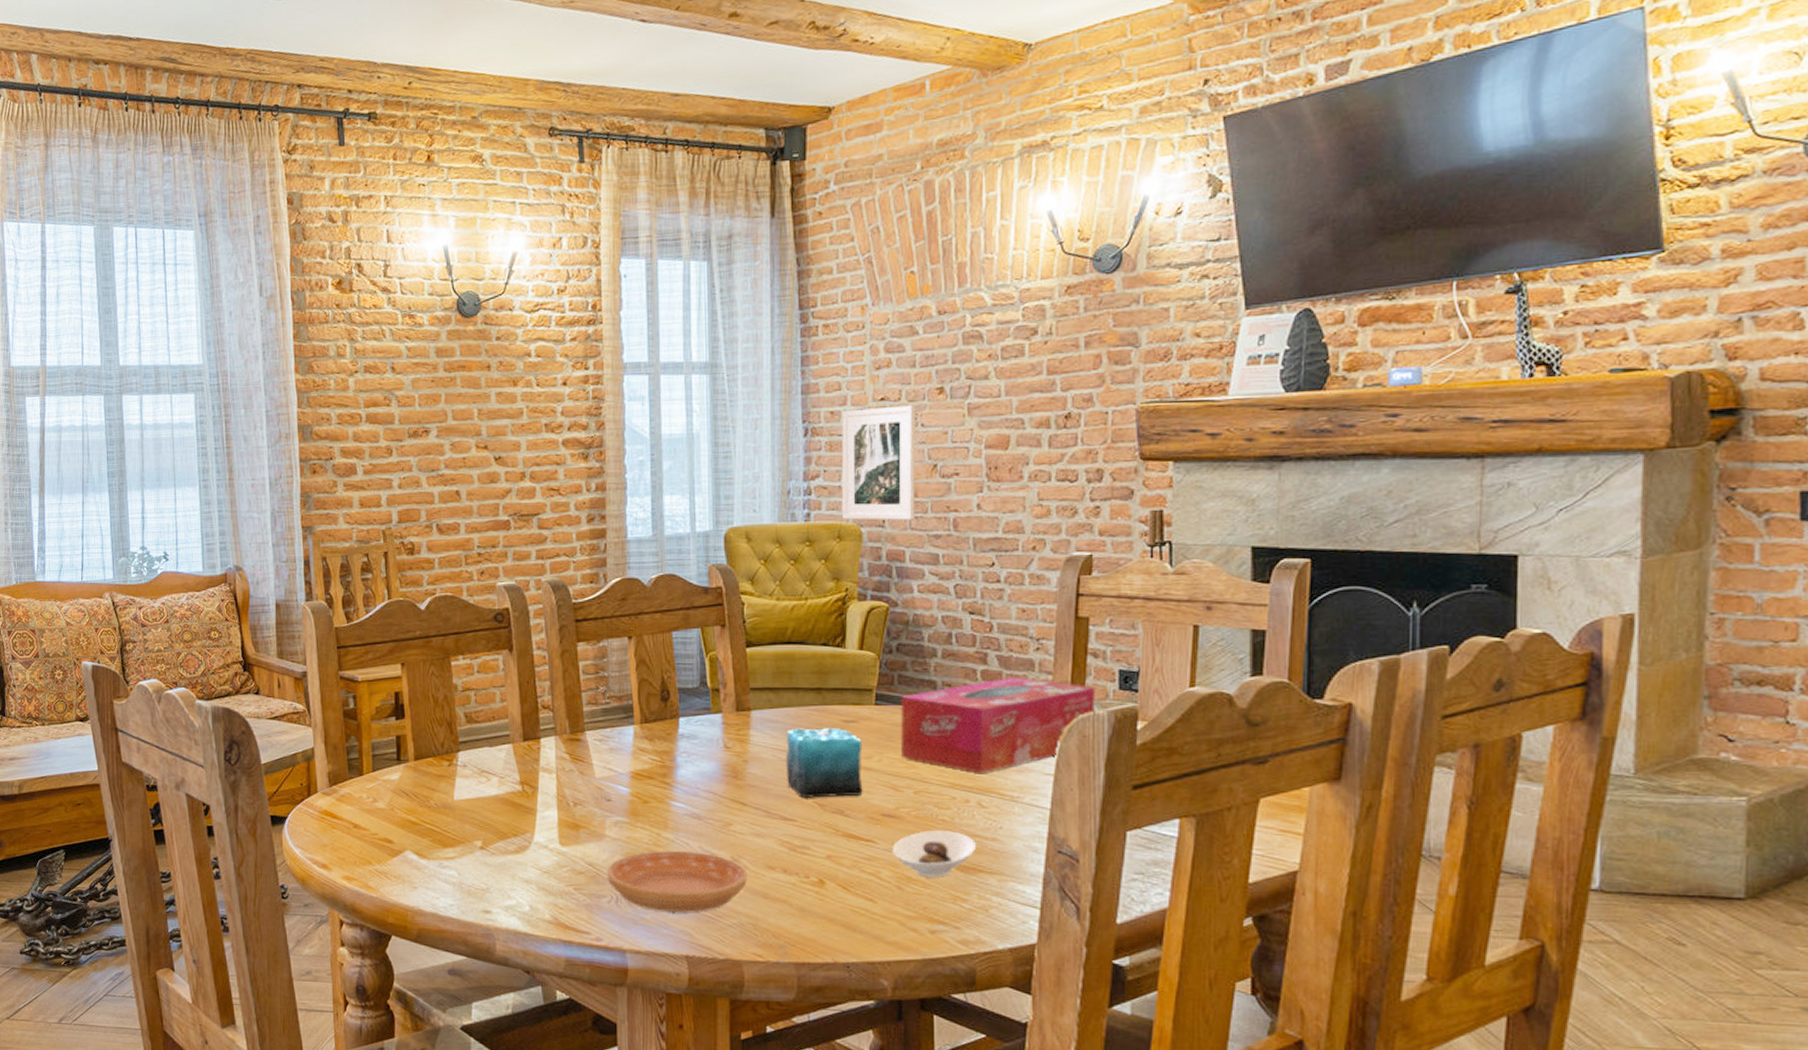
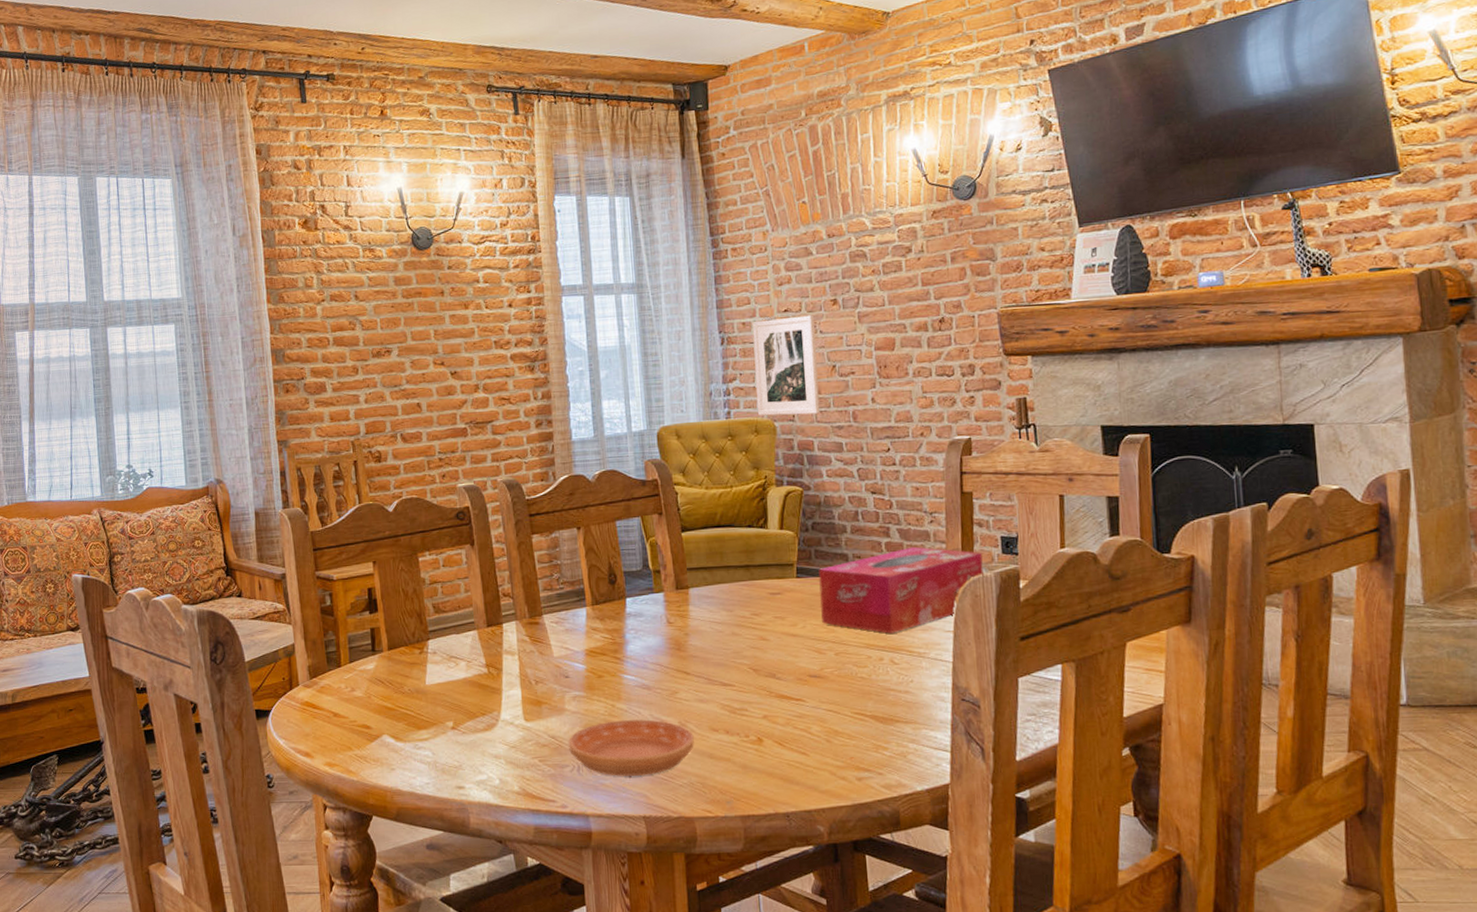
candle: present [785,728,863,798] -> none [721,600,791,664]
saucer: present [891,830,976,878] -> none [819,687,892,730]

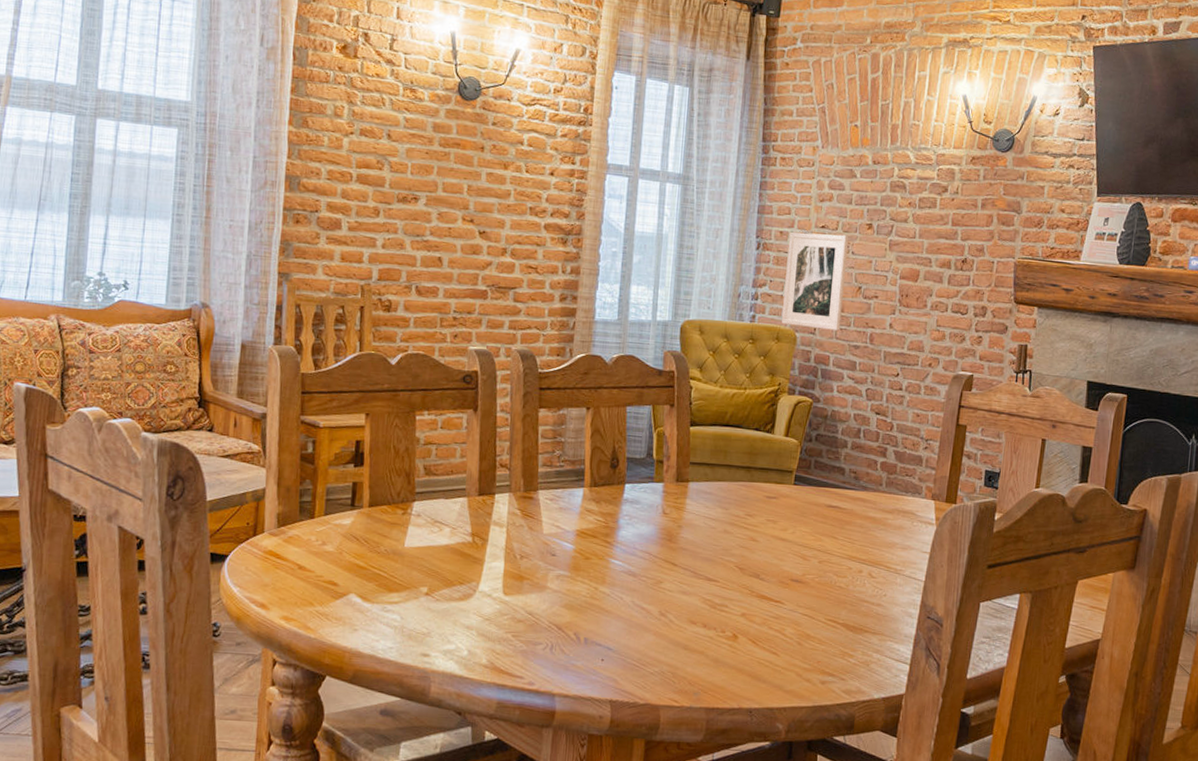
saucer: present [568,719,694,776] -> none [545,603,672,660]
tissue box: present [818,546,984,634] -> none [811,469,966,548]

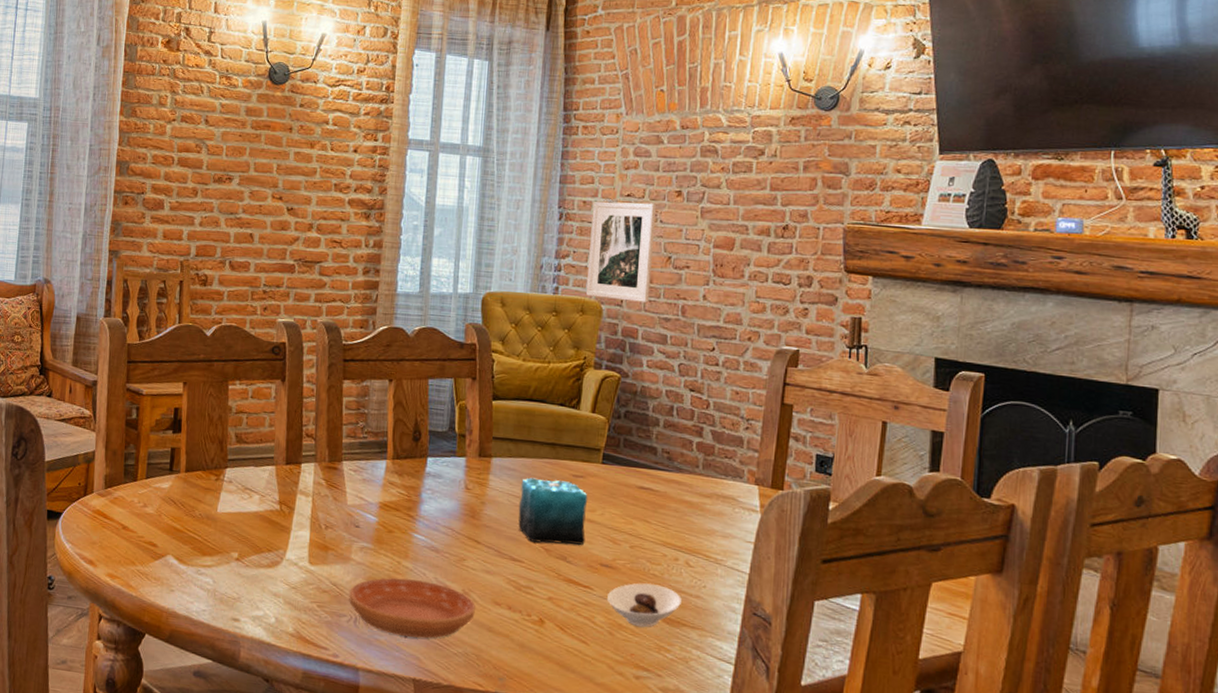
saucer: none [545,603,672,660] -> present [349,578,475,639]
candle: none [714,500,781,563] -> present [518,477,588,545]
saucer: none [796,595,864,636] -> present [606,583,681,628]

